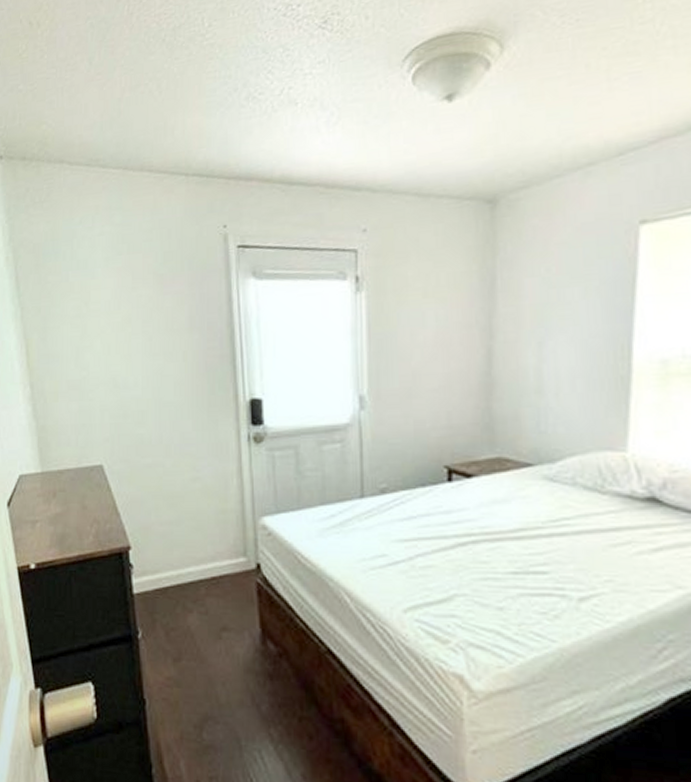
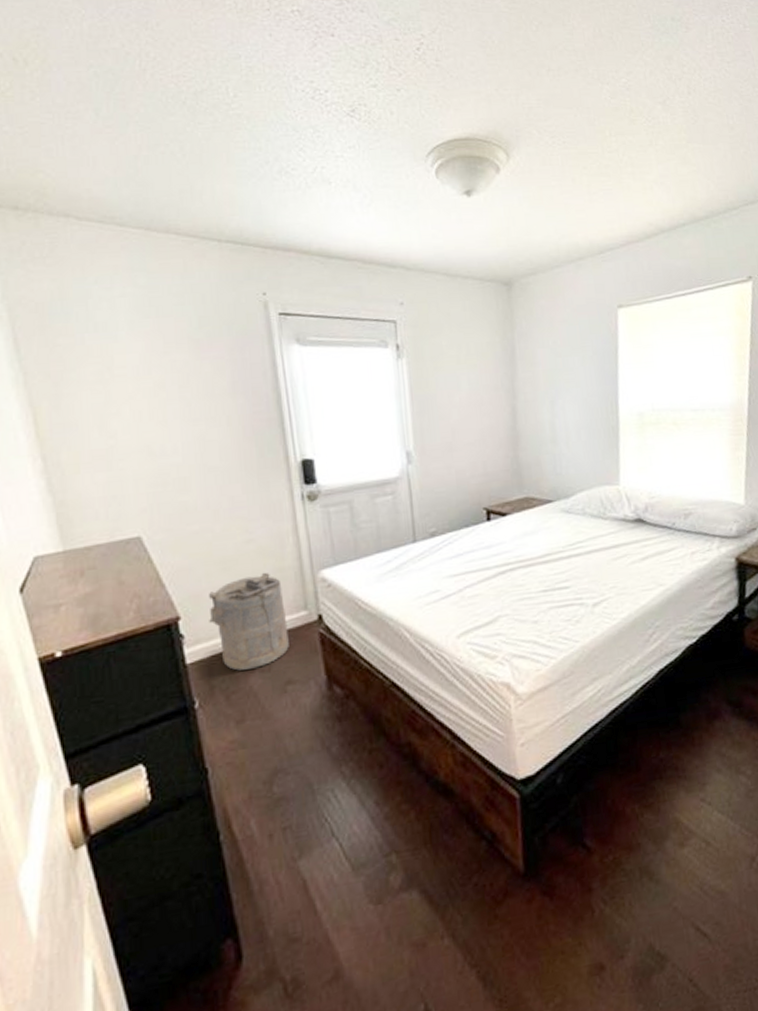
laundry hamper: none [155,512,227,609] -> present [209,572,289,671]

